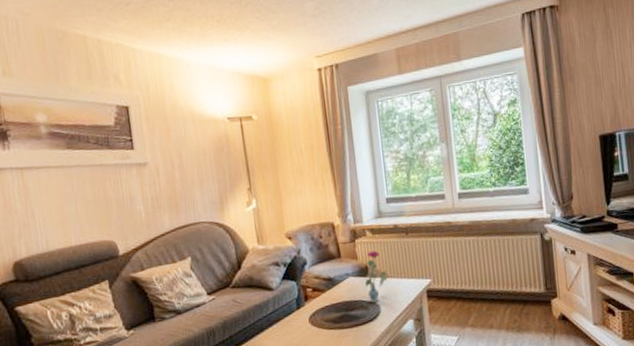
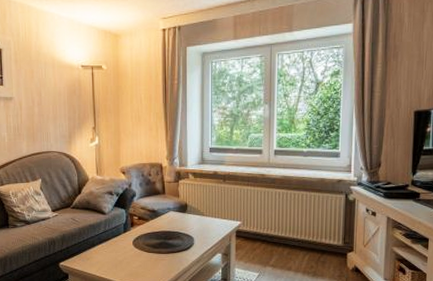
vase: present [364,250,387,303] -> none [183,191,203,236]

